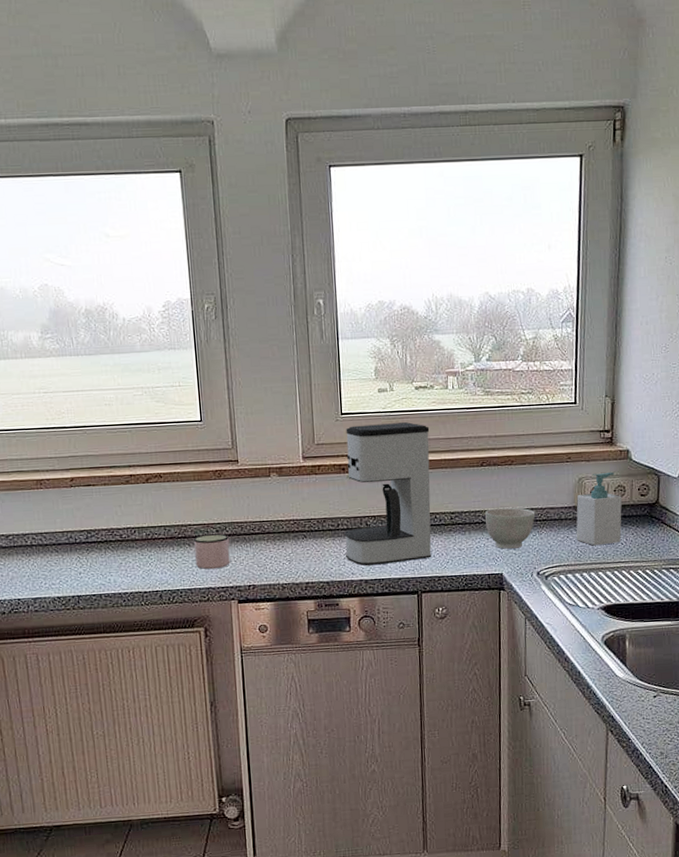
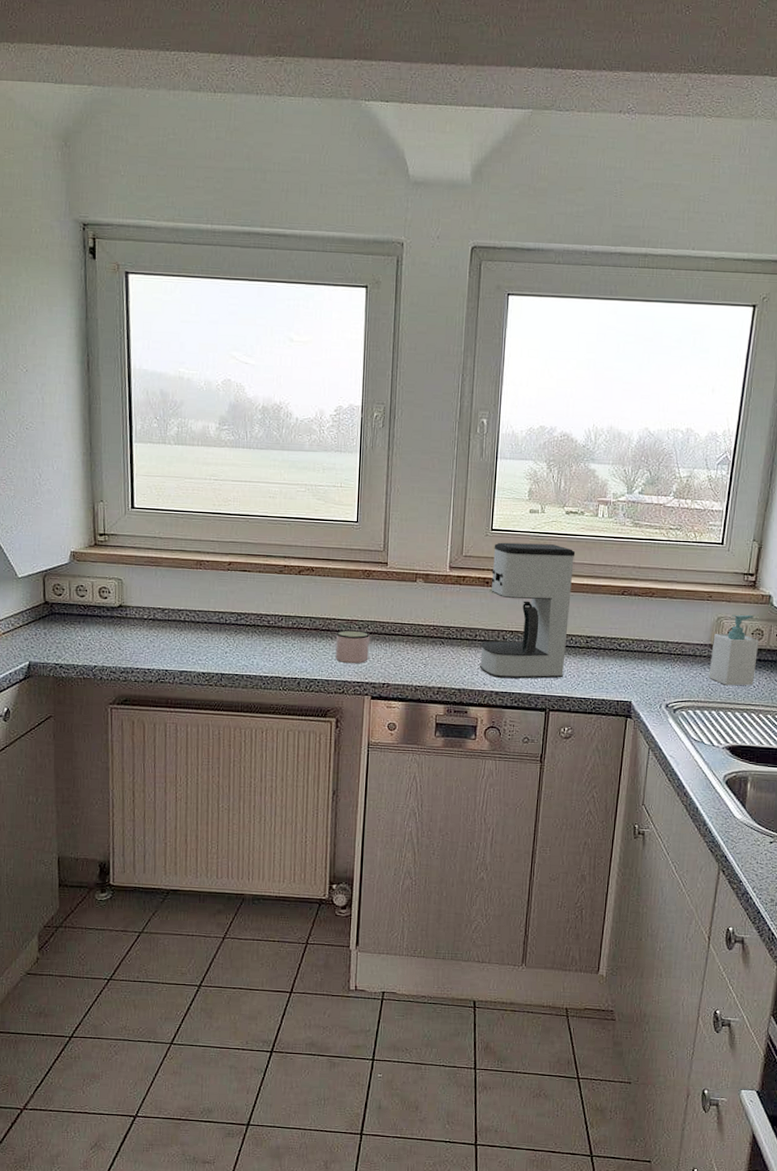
bowl: present [484,507,536,549] -> none [619,637,671,679]

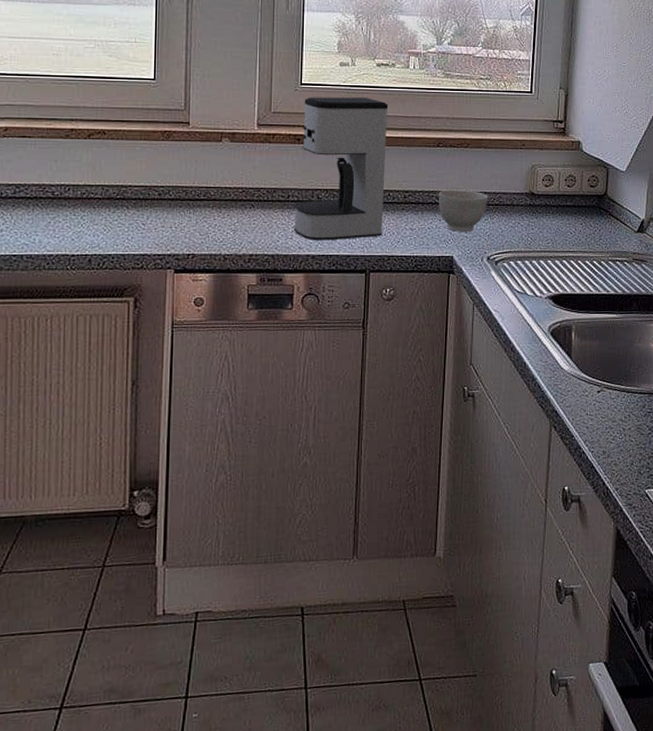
mug: present [336,630,371,664] -> none [132,197,172,235]
bowl: none [619,637,671,679] -> present [438,189,488,232]
soap bottle: present [708,614,760,686] -> none [527,161,573,234]

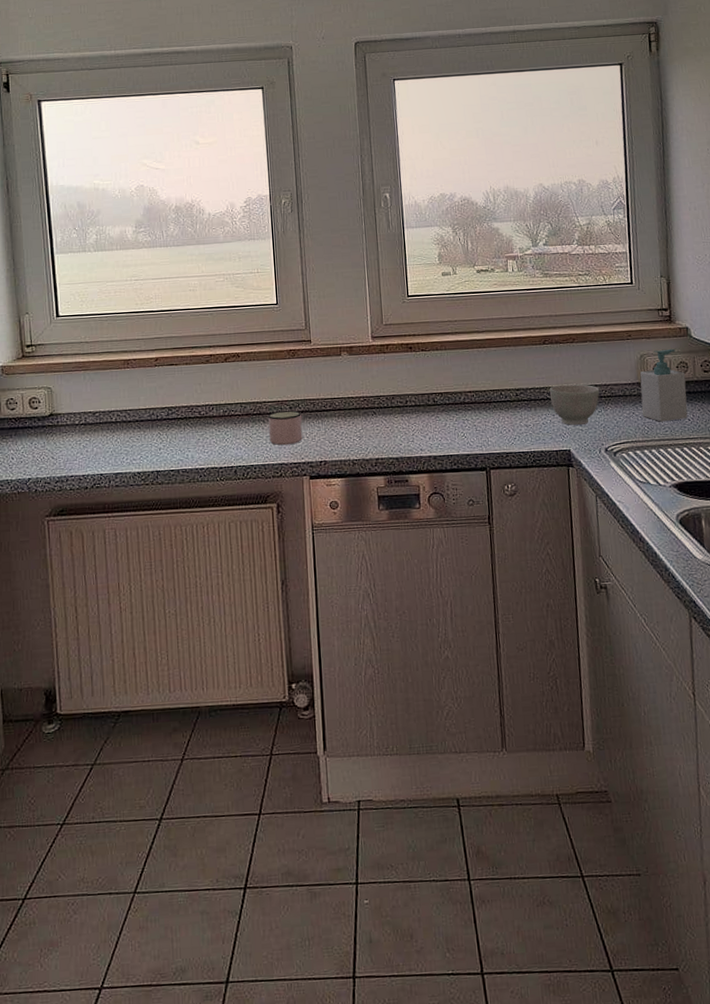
mug: none [132,197,172,235] -> present [267,410,303,446]
coffee maker: present [294,97,389,240] -> none [412,303,499,442]
soap bottle: none [527,161,573,234] -> present [639,348,688,422]

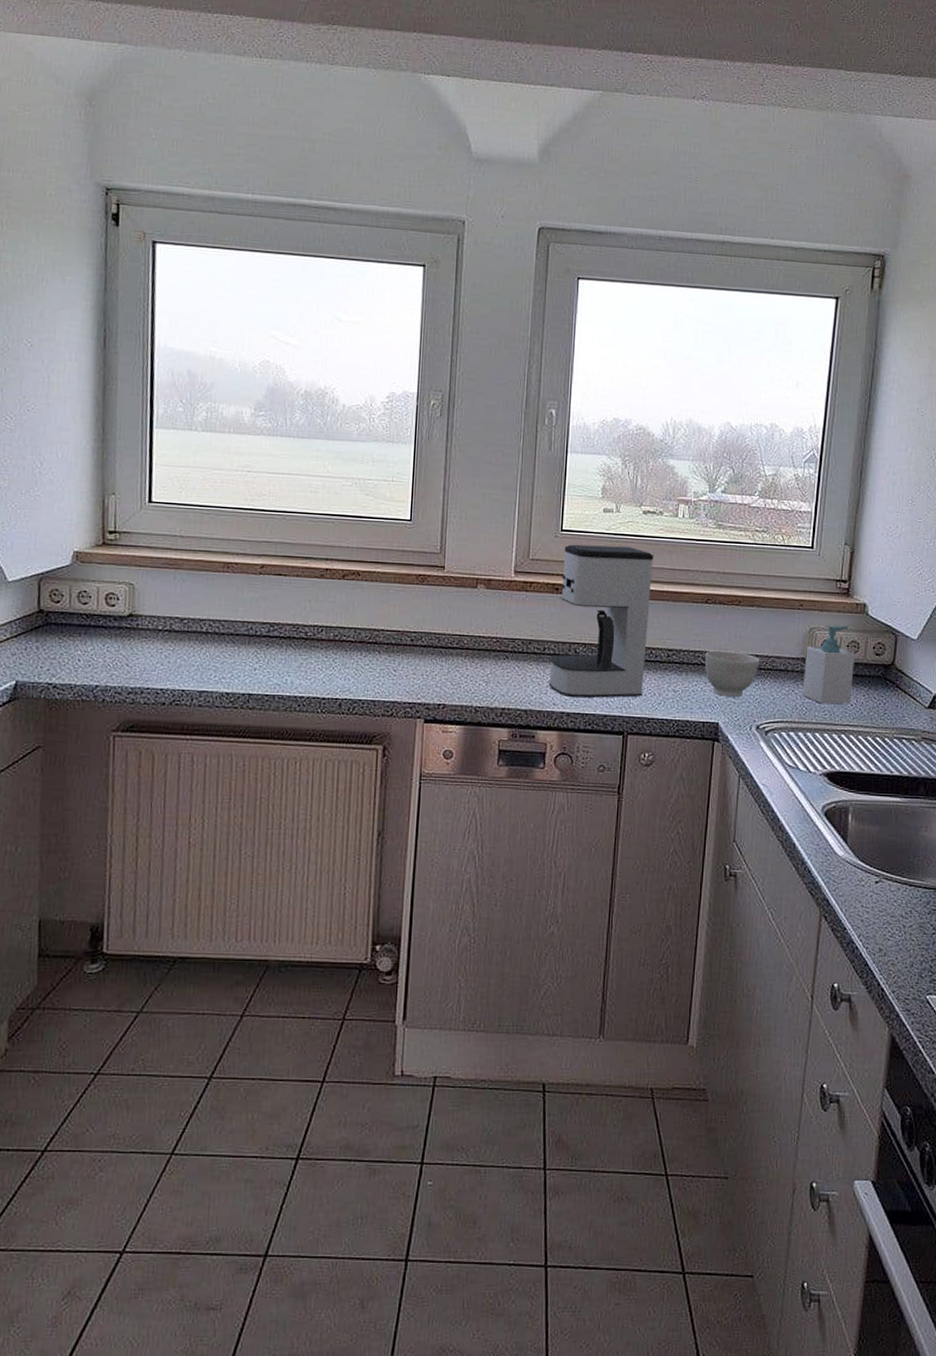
mug: present [267,410,303,446] -> none [384,642,424,682]
coffee maker: none [412,303,499,442] -> present [549,544,654,698]

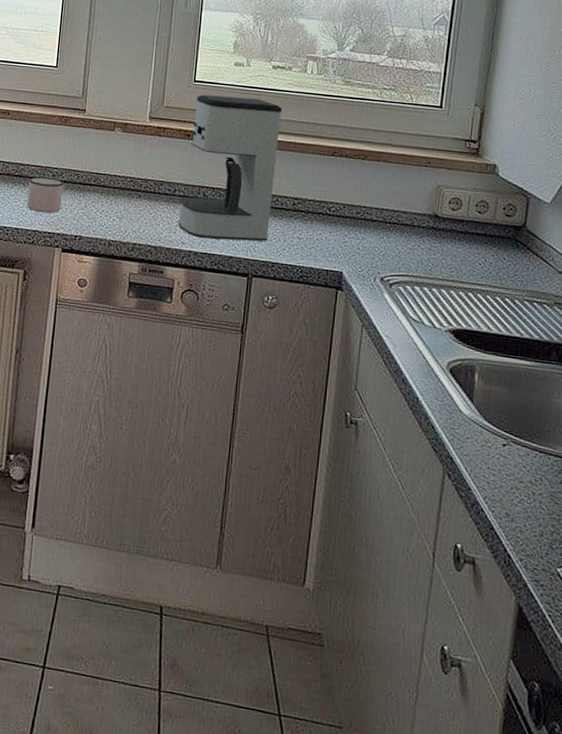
mug: none [384,642,424,682] -> present [27,177,65,214]
bowl: present [704,650,760,697] -> none [329,201,386,248]
soap bottle: present [802,625,856,704] -> none [428,184,485,263]

